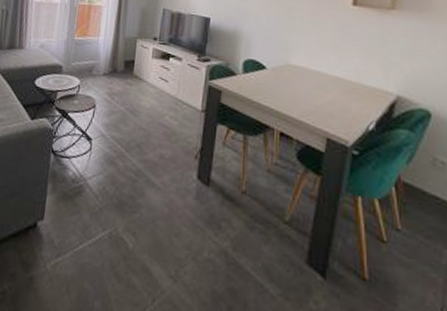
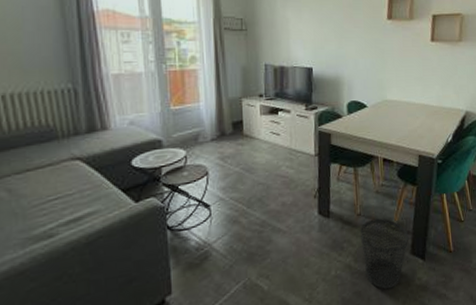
wastebasket: none [243,202,305,302] -> present [360,218,409,290]

